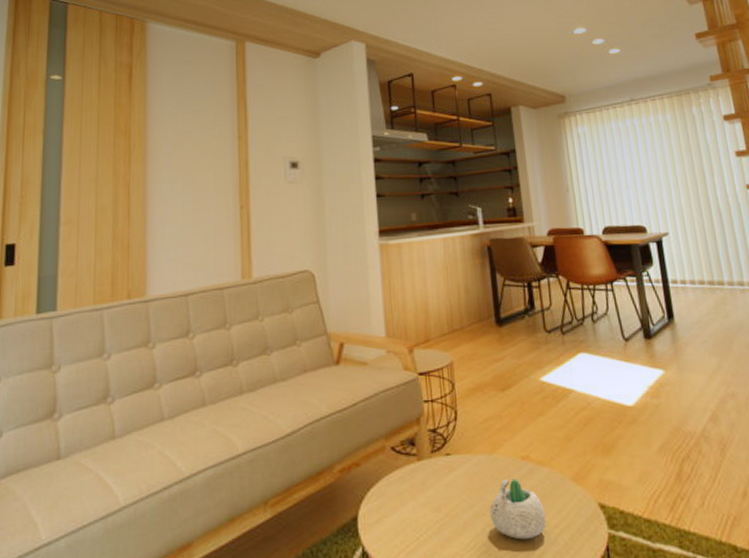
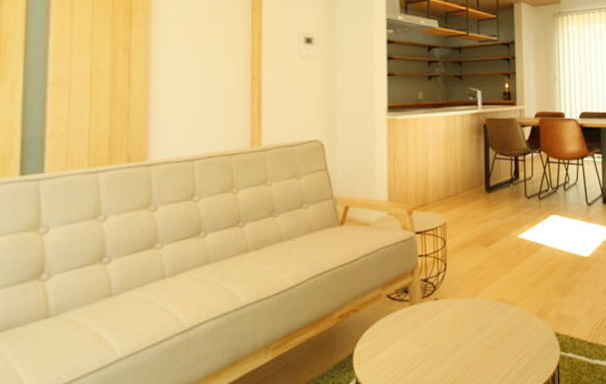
succulent planter: present [489,478,546,540] -> none [467,316,512,364]

